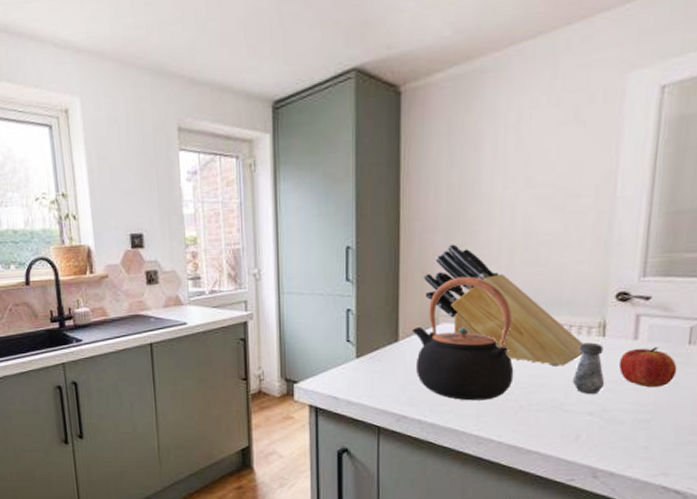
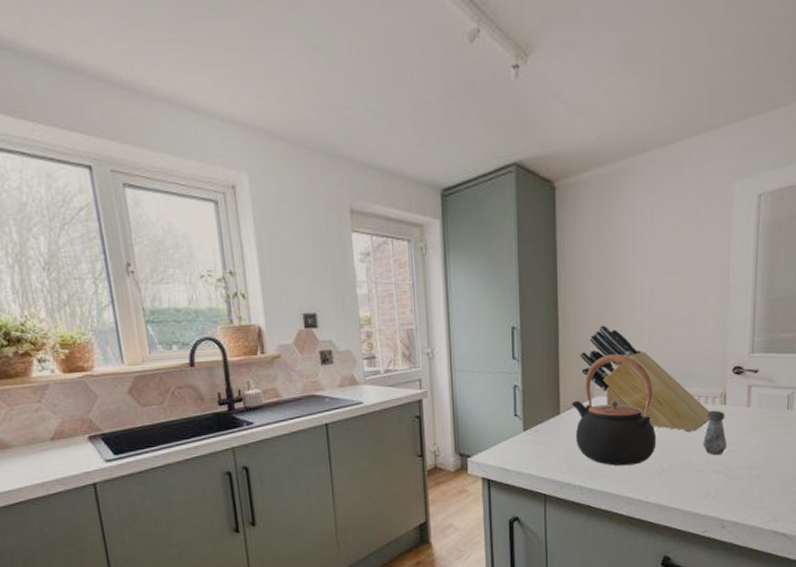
fruit: present [619,347,677,388] -> none [738,413,780,447]

